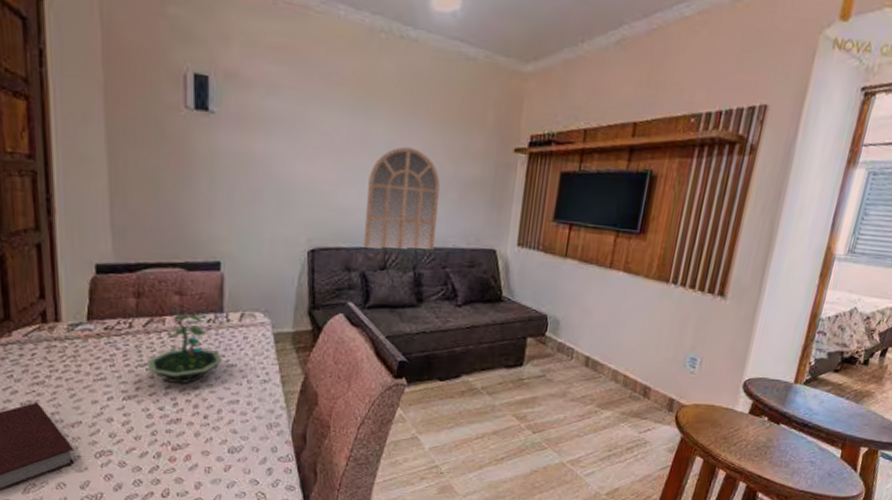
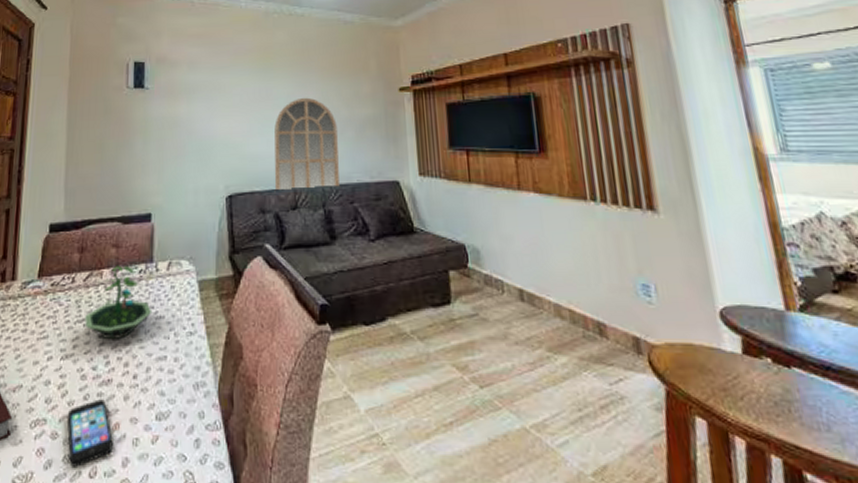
smartphone: none [134,435,185,489] -> present [66,399,113,467]

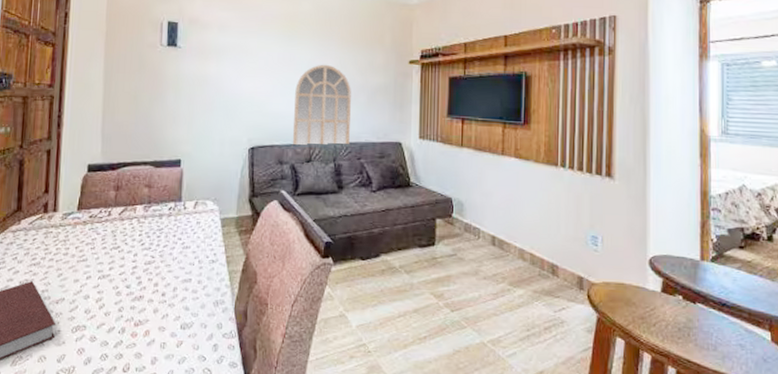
smartphone: present [66,399,113,467] -> none [104,311,144,364]
terrarium: present [85,265,153,340] -> none [120,202,180,265]

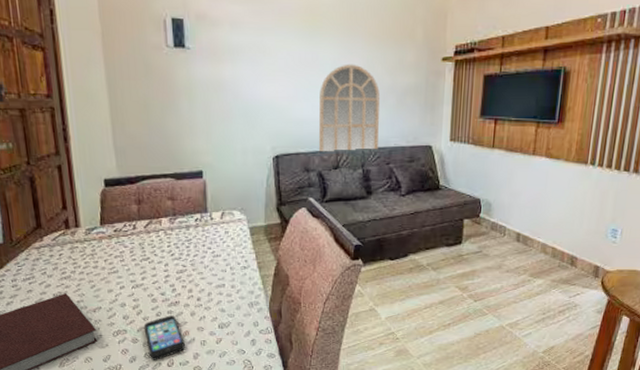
smartphone: none [104,311,144,364] -> present [143,315,185,360]

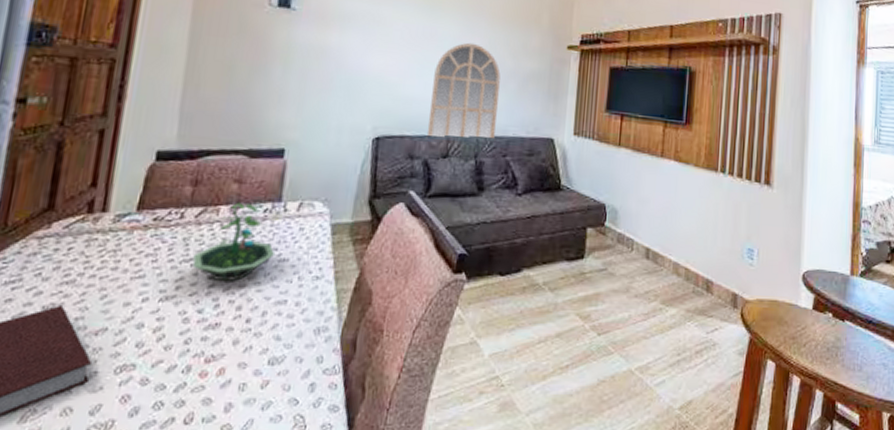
smartphone: present [143,315,185,360] -> none [160,343,216,414]
terrarium: none [149,214,210,273] -> present [192,202,276,282]

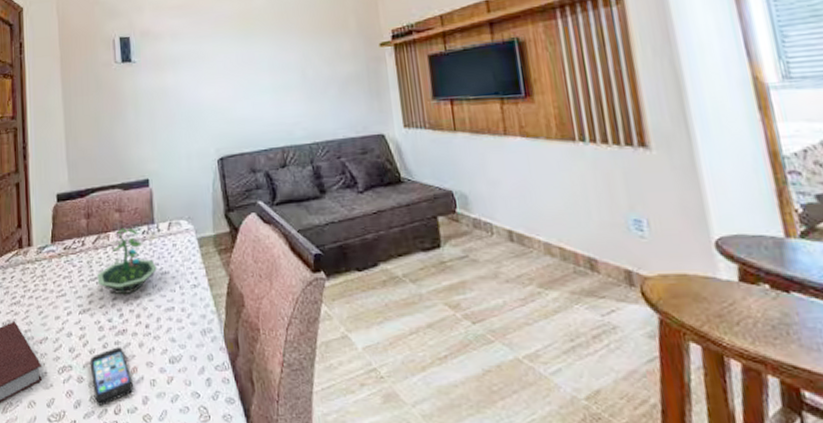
smartphone: none [160,343,216,414] -> present [89,347,133,406]
mirror: present [426,42,501,138] -> none [259,59,326,152]

